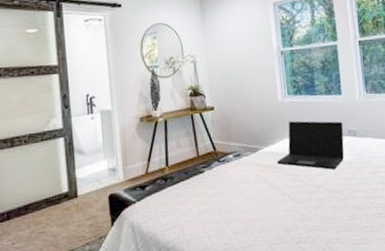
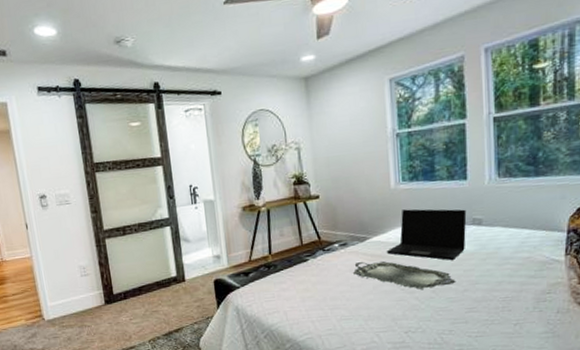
serving tray: none [247,171,339,199] -> present [353,261,456,289]

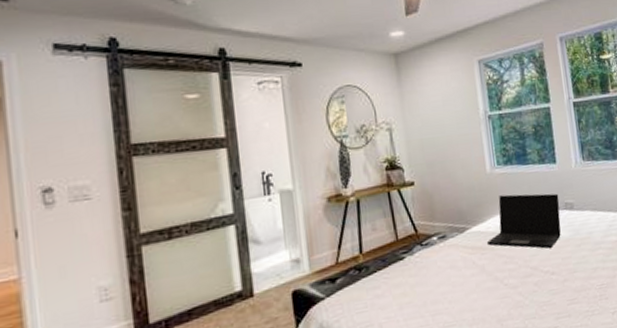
serving tray: present [353,261,456,289] -> none [454,254,556,283]

